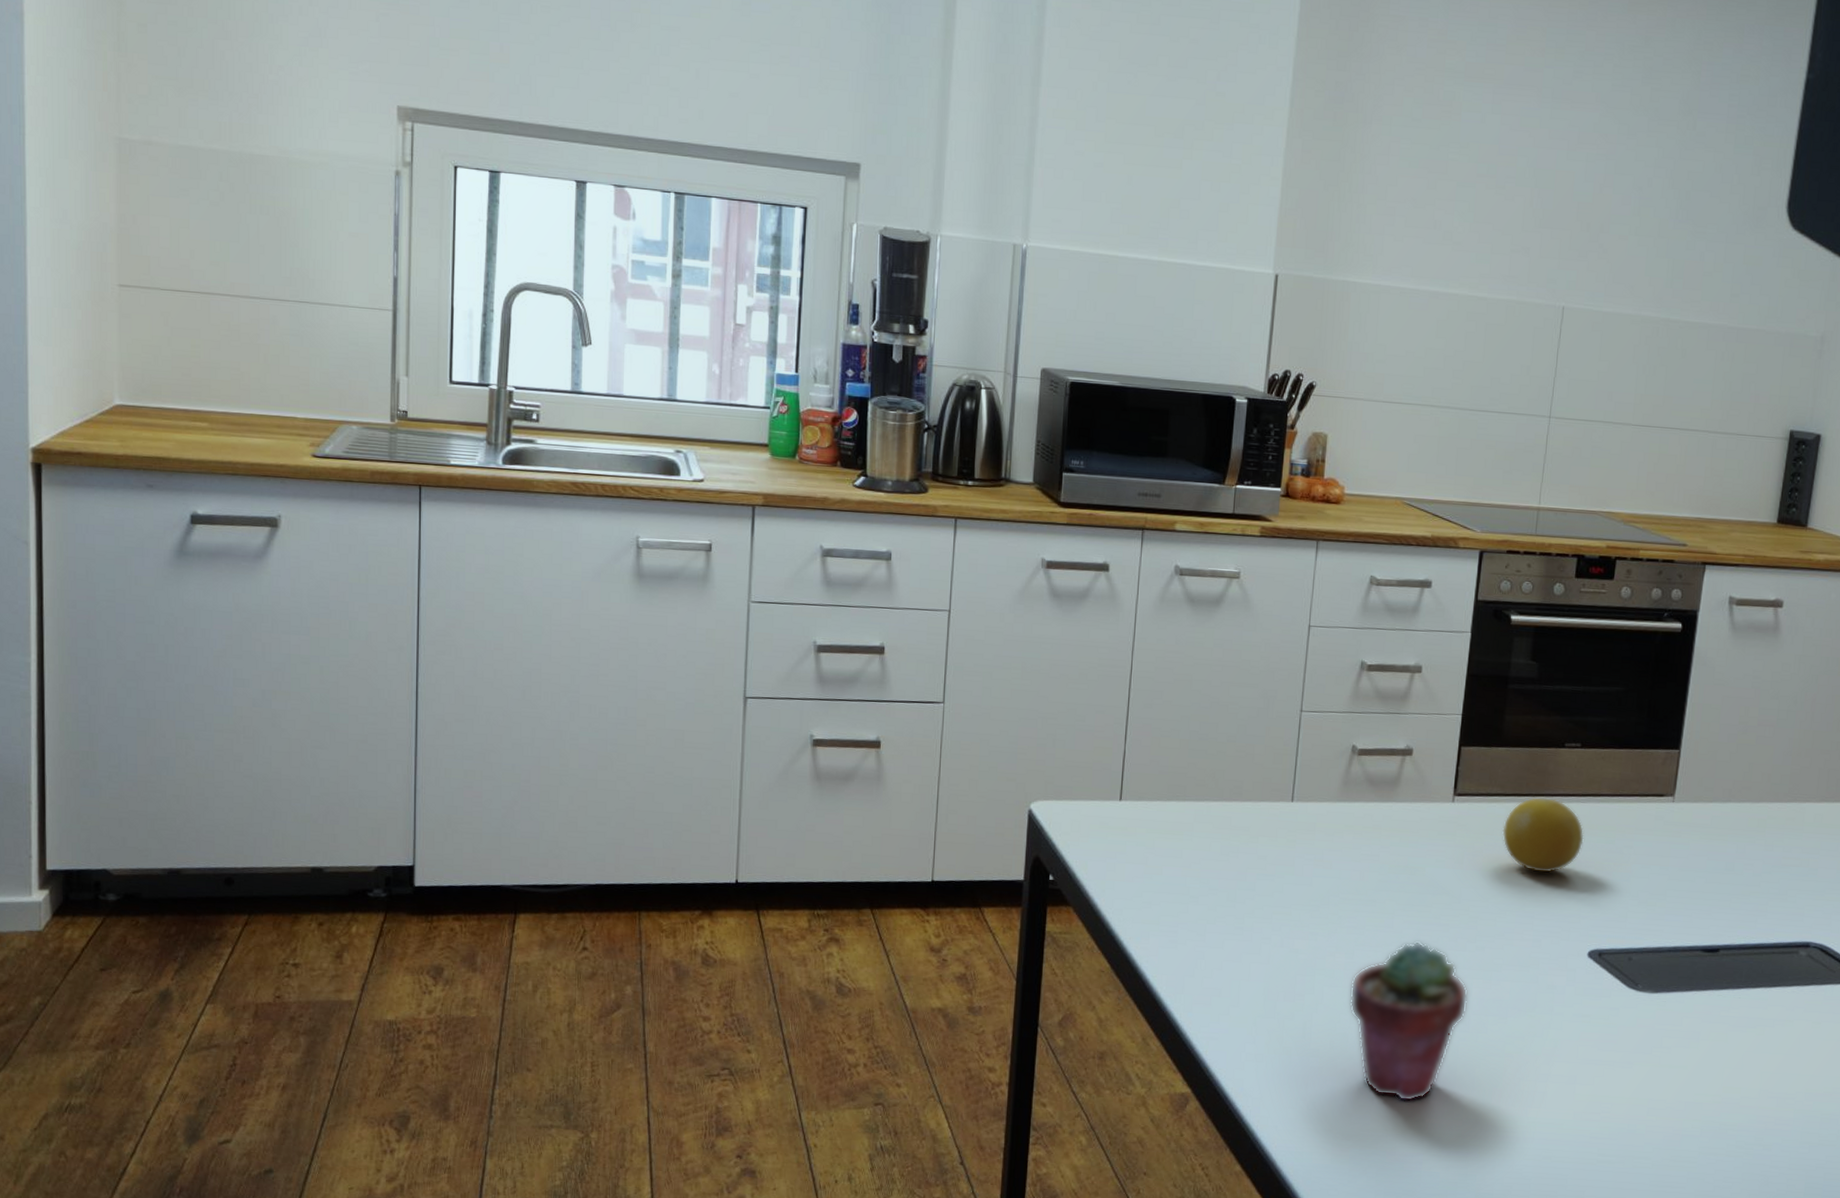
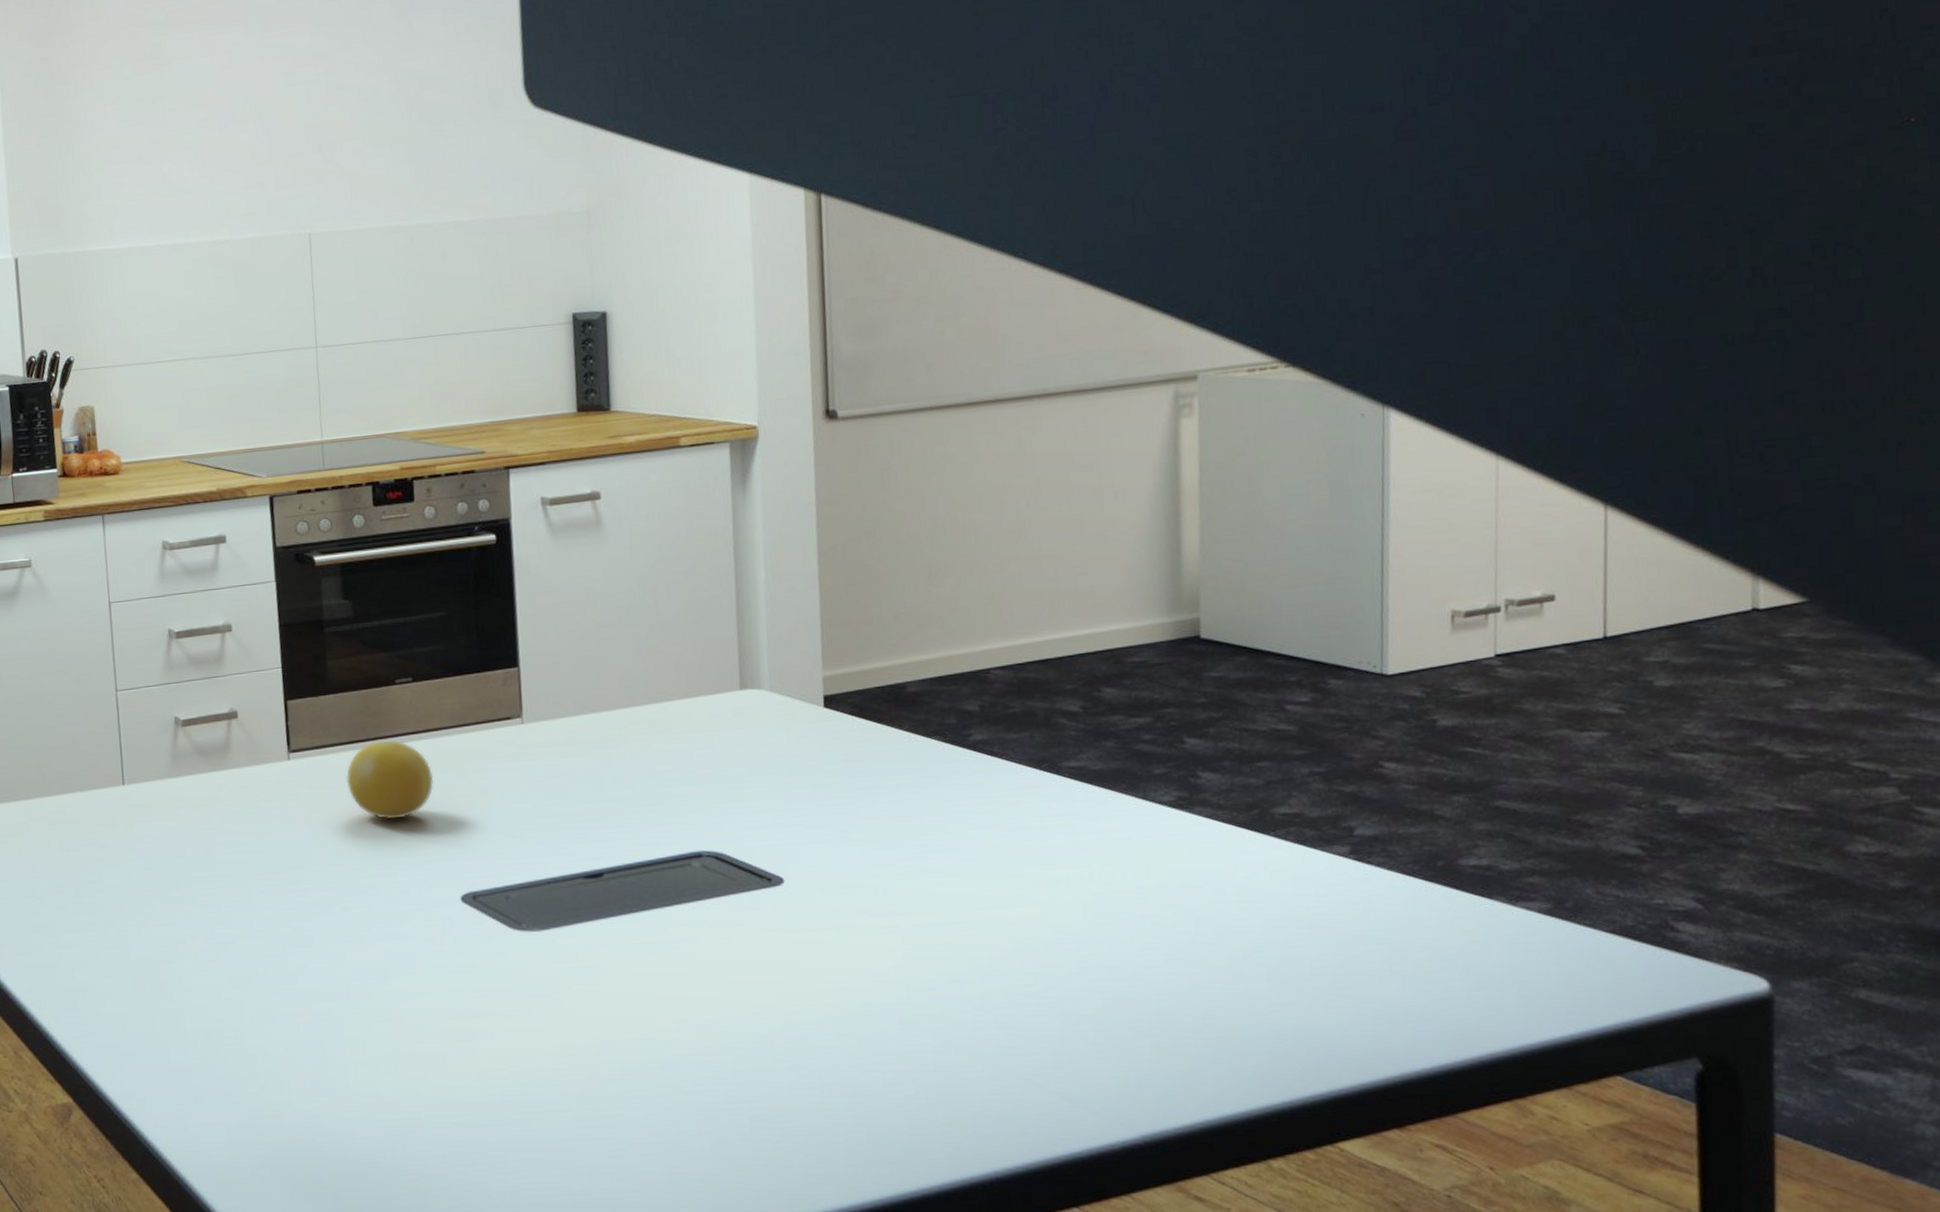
potted succulent: present [1349,941,1469,1103] -> none [216,911,344,1084]

